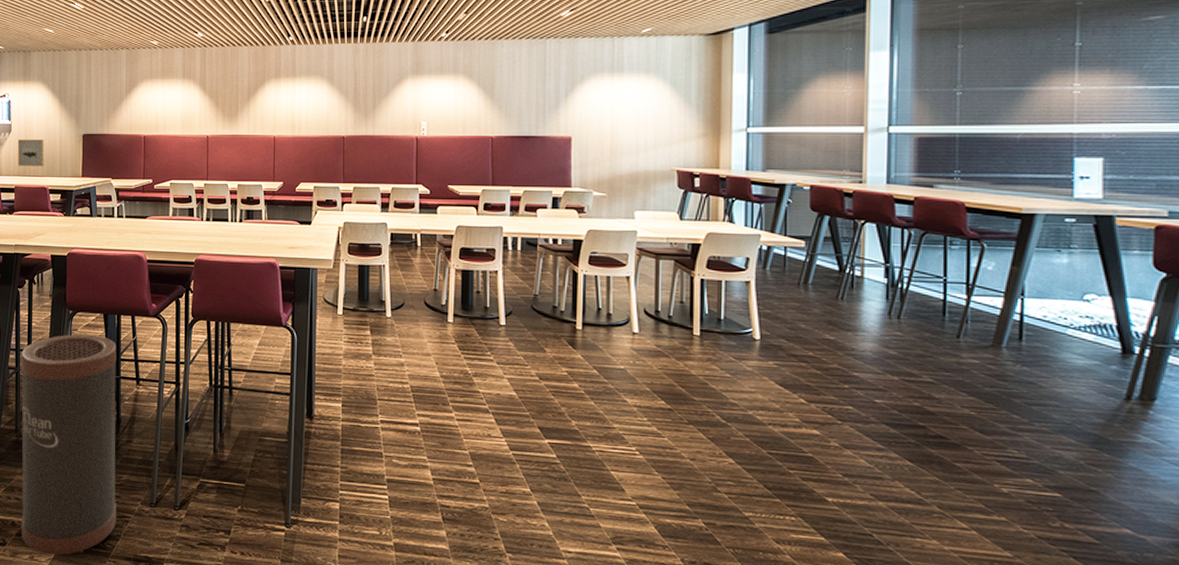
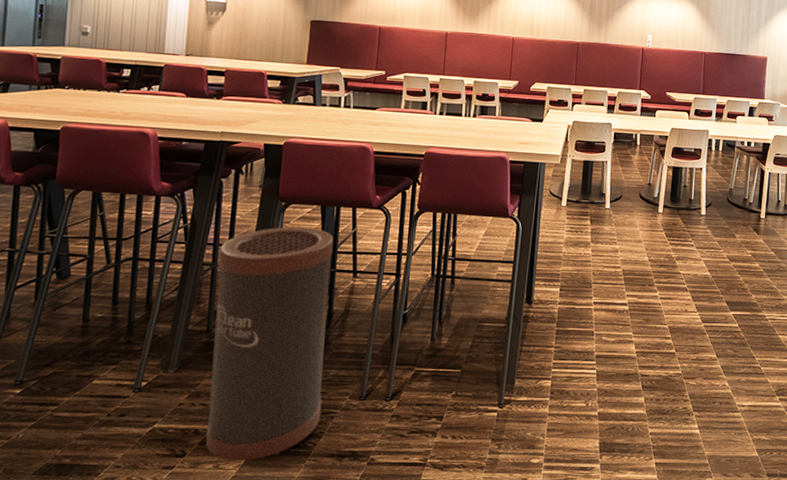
wall art: present [17,139,44,166] -> none [230,20,265,51]

